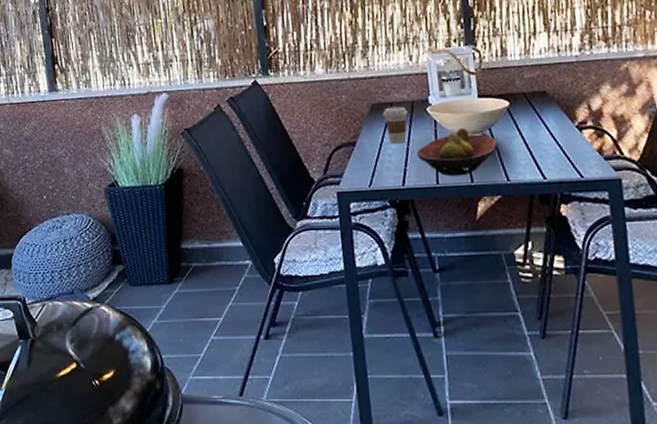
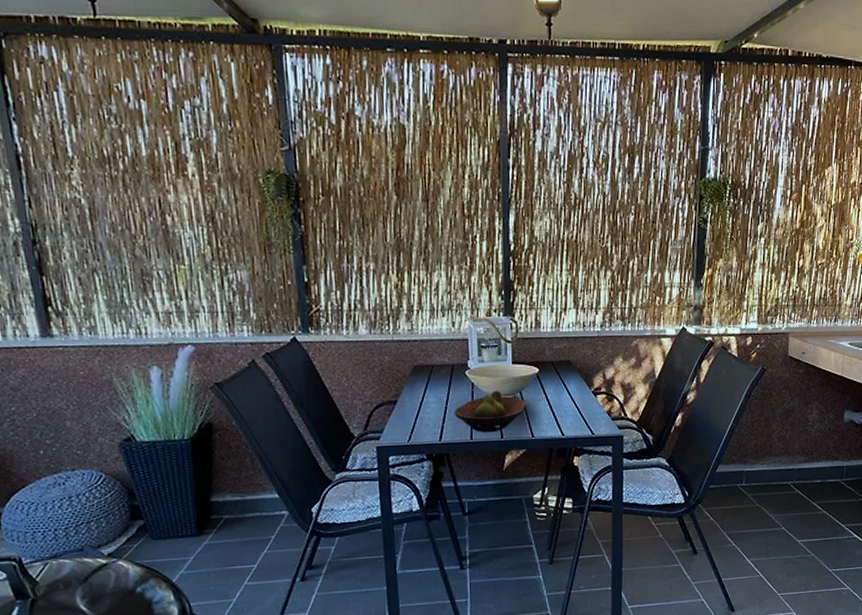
coffee cup: present [382,106,408,144] -> none [424,369,448,403]

